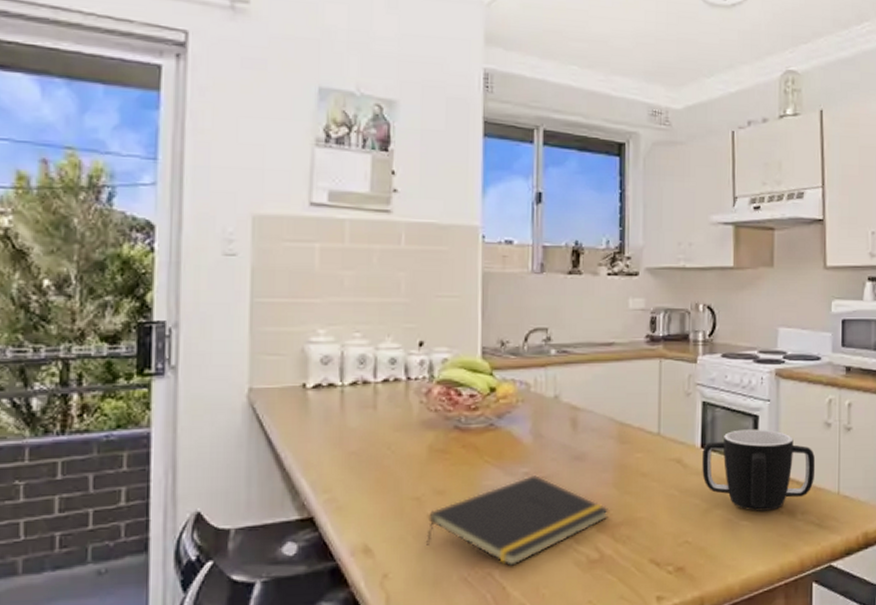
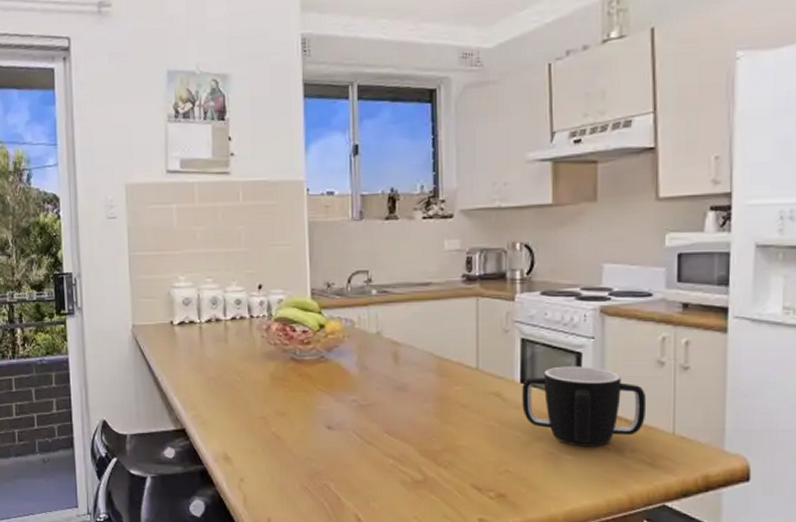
notepad: present [426,475,610,567] -> none [273,403,432,481]

